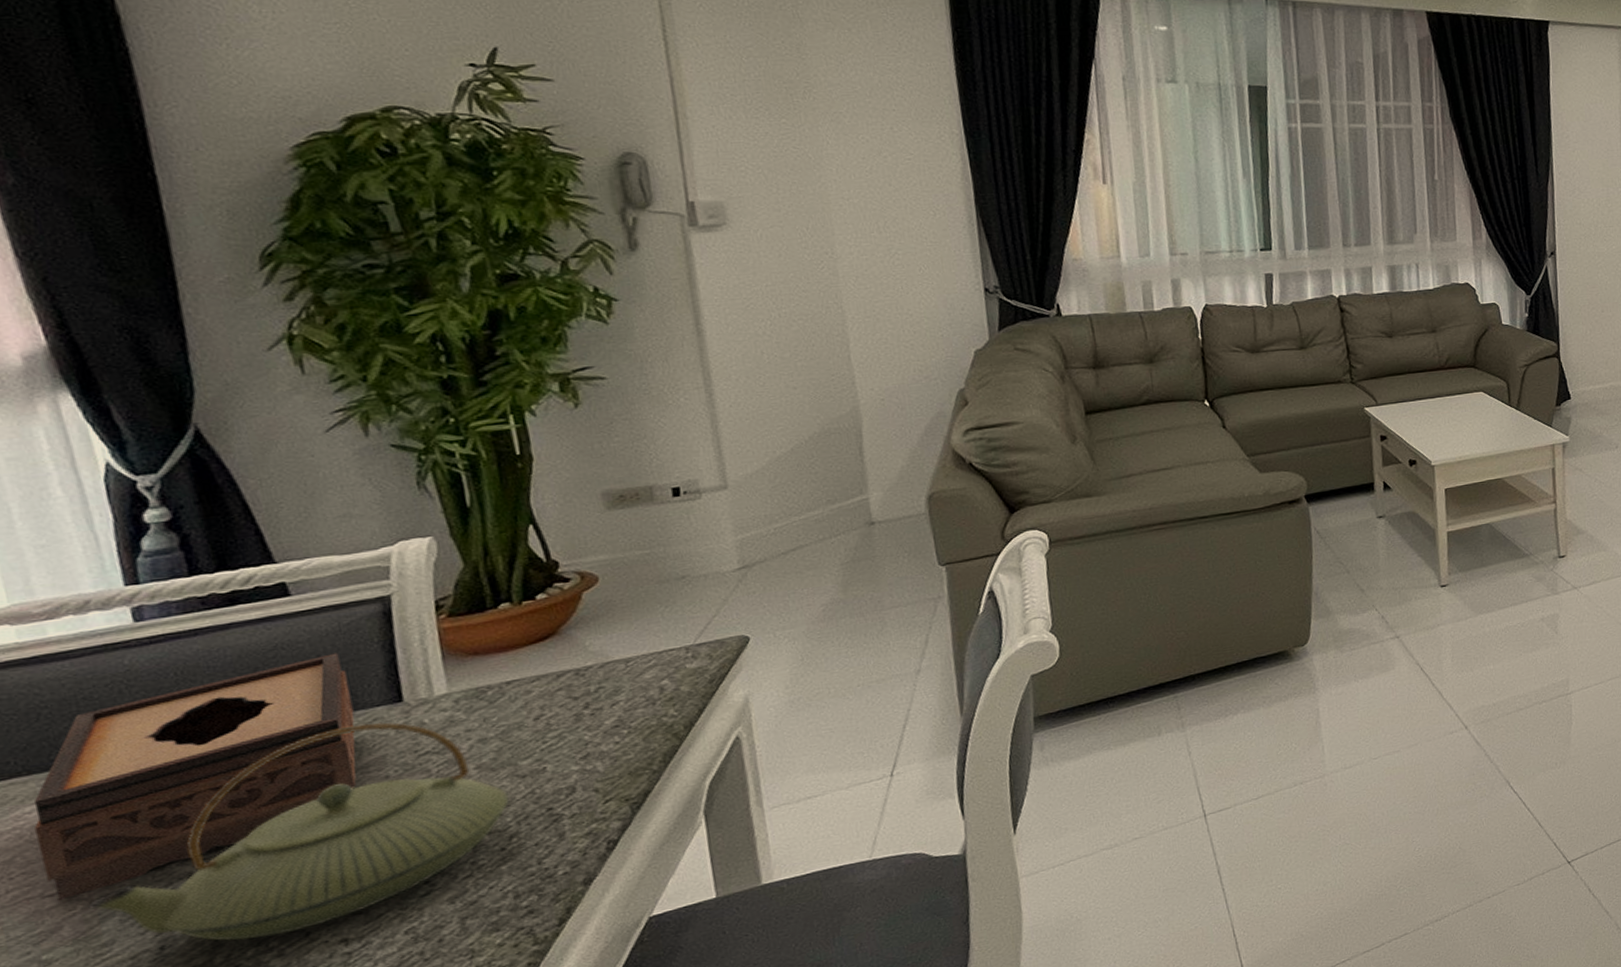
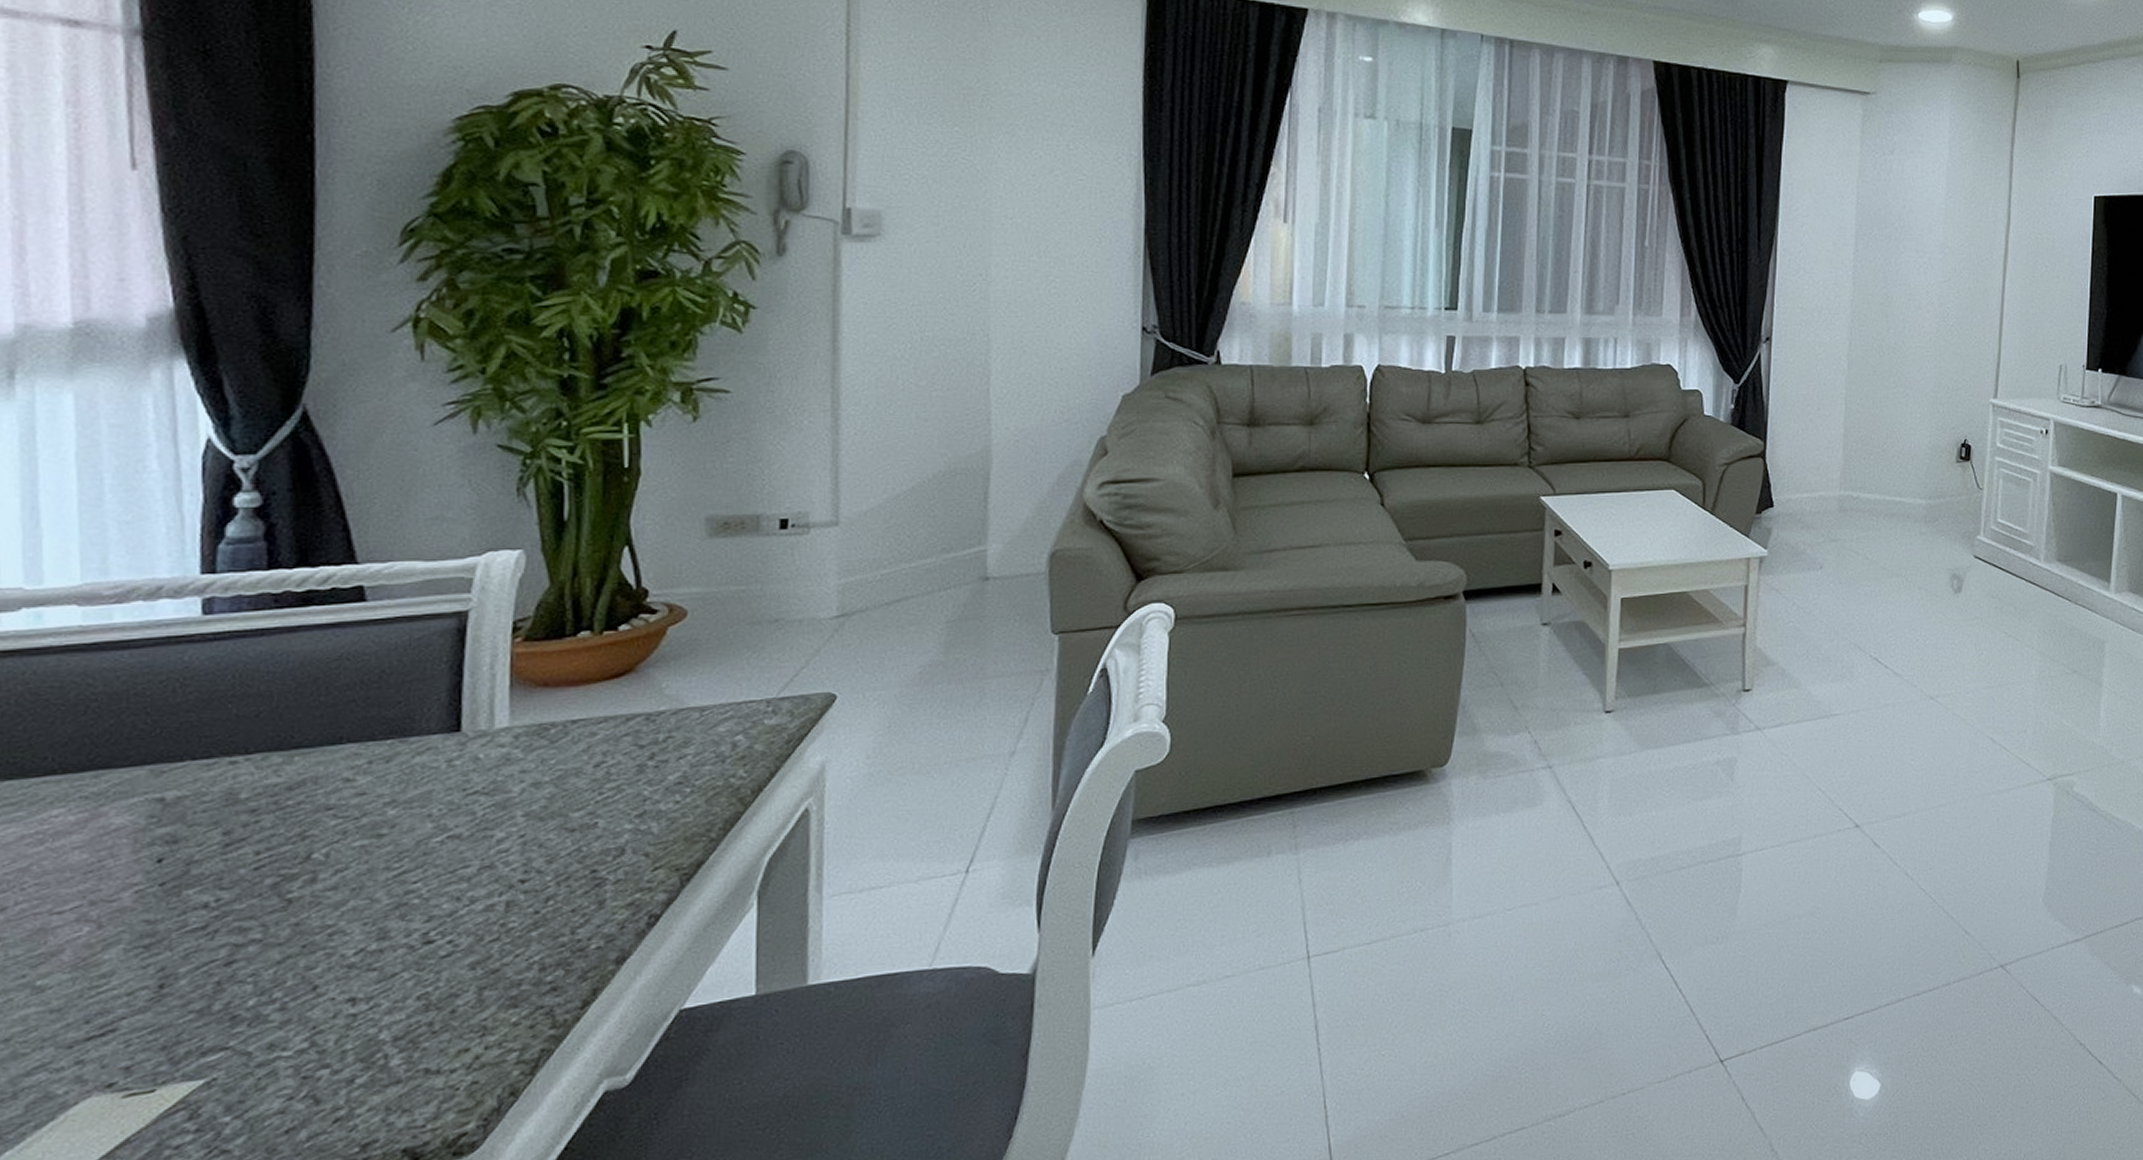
tissue box: present [33,653,357,901] -> none [58,670,408,920]
teapot: present [86,723,510,941] -> none [93,752,553,987]

